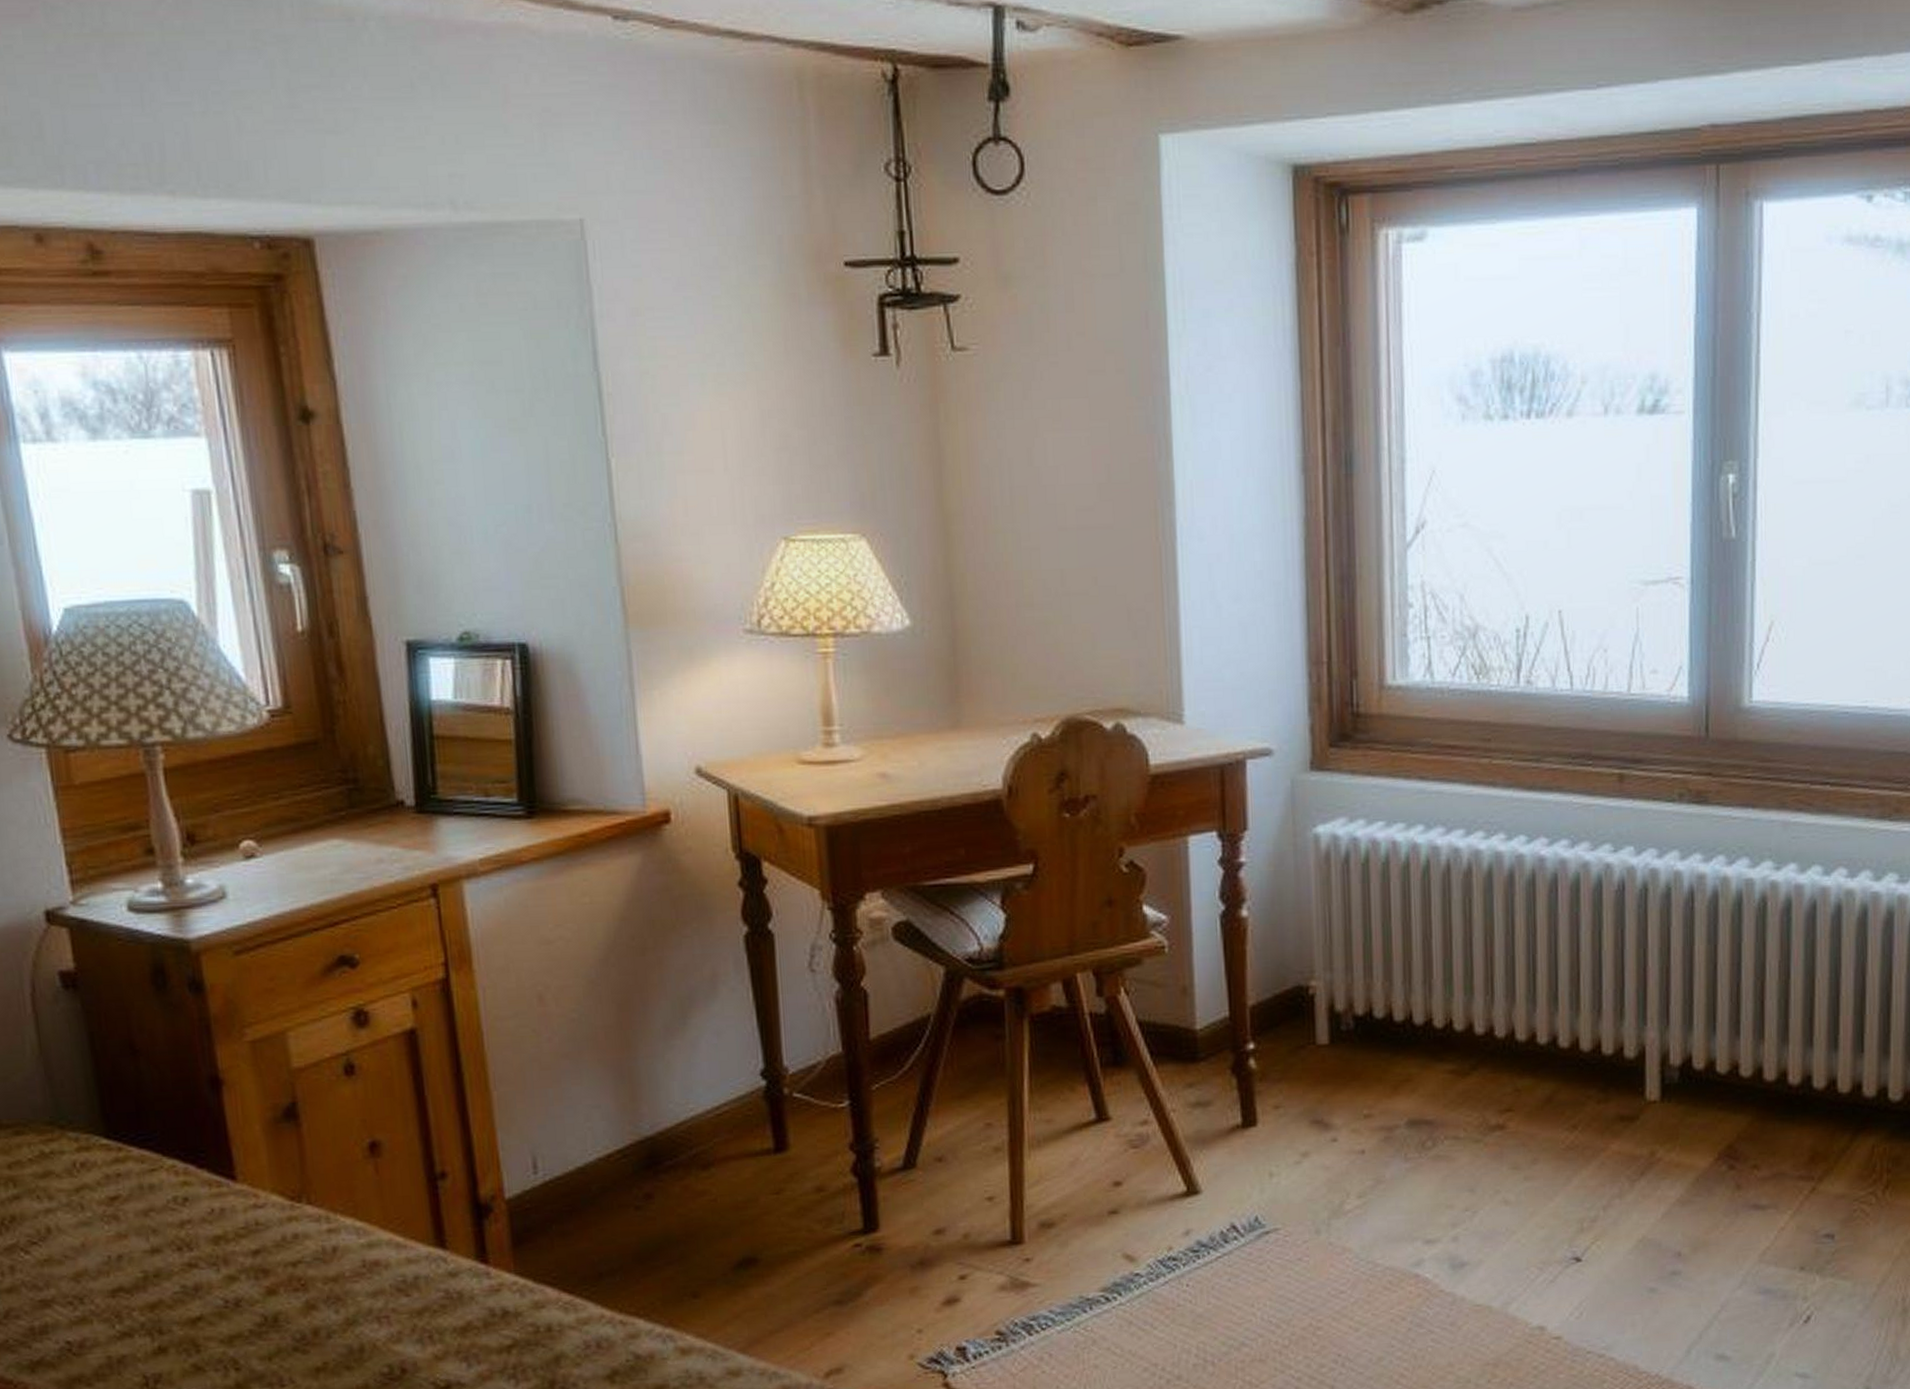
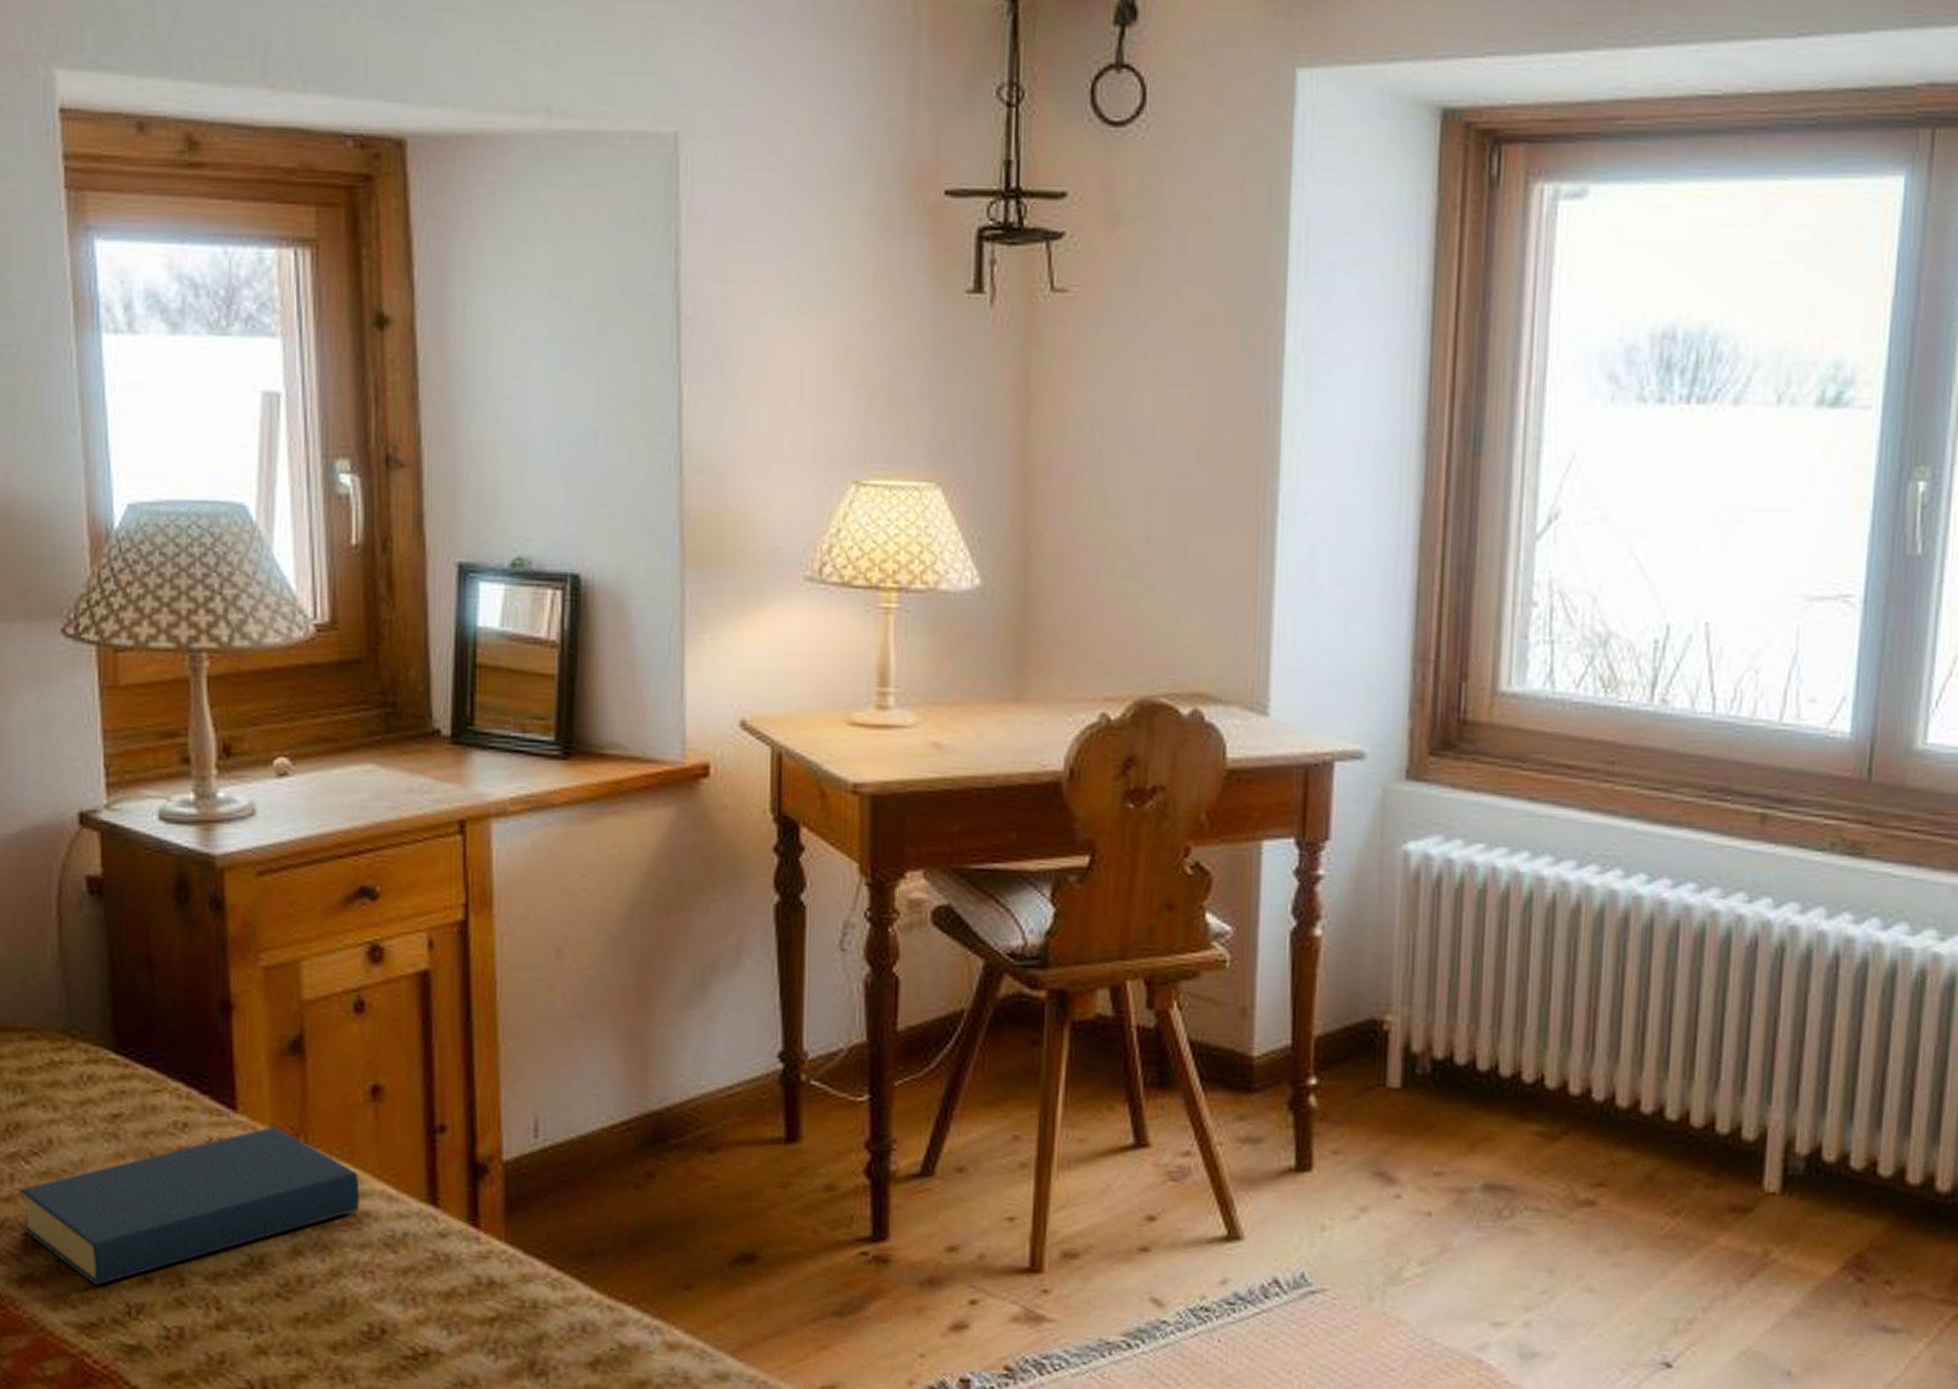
hardback book: none [20,1191,369,1361] -> present [18,1126,361,1285]

